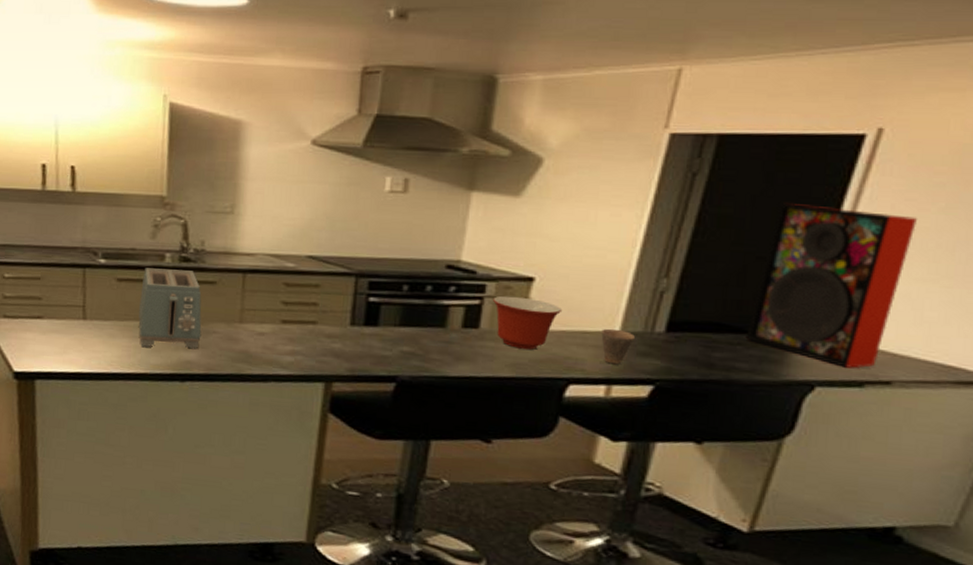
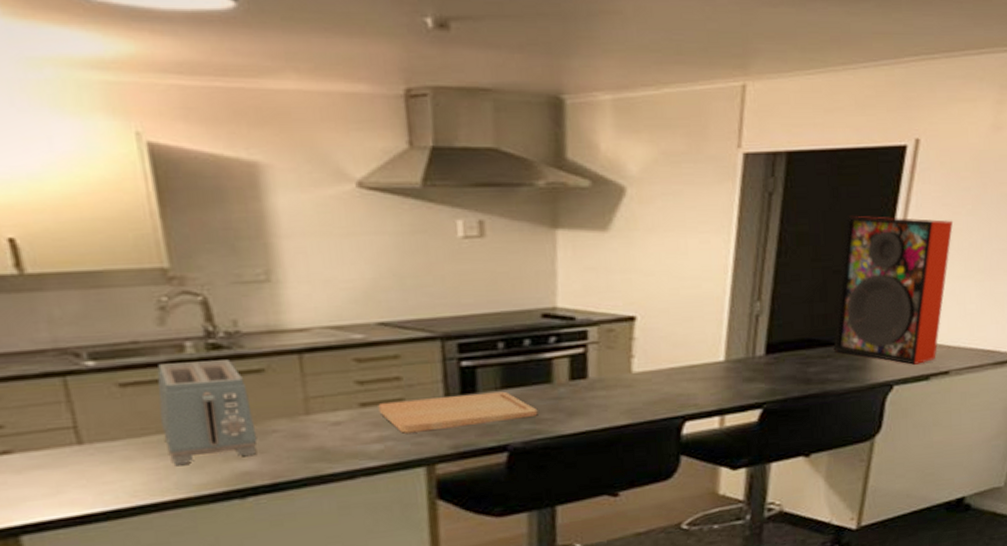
cutting board: none [295,322,429,356] -> present [378,391,538,434]
mixing bowl: present [493,295,563,350] -> none [597,338,668,393]
cup: present [601,328,635,365] -> none [708,358,739,395]

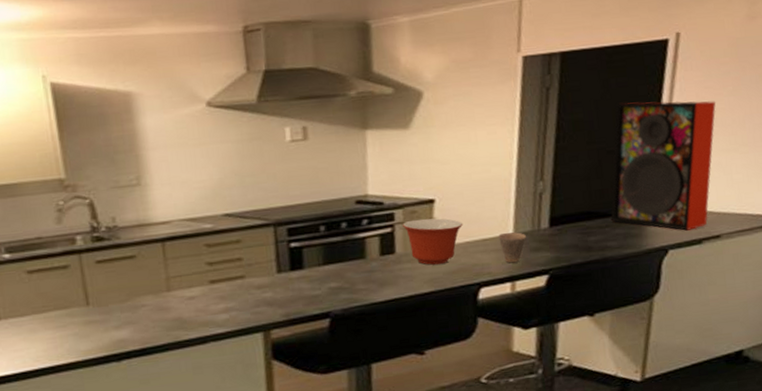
toaster: present [157,359,257,466] -> none [55,249,130,336]
cutting board: present [378,391,538,434] -> none [224,267,354,305]
mixing bowl: none [597,338,668,393] -> present [403,218,464,265]
cup: none [708,358,739,395] -> present [498,232,526,264]

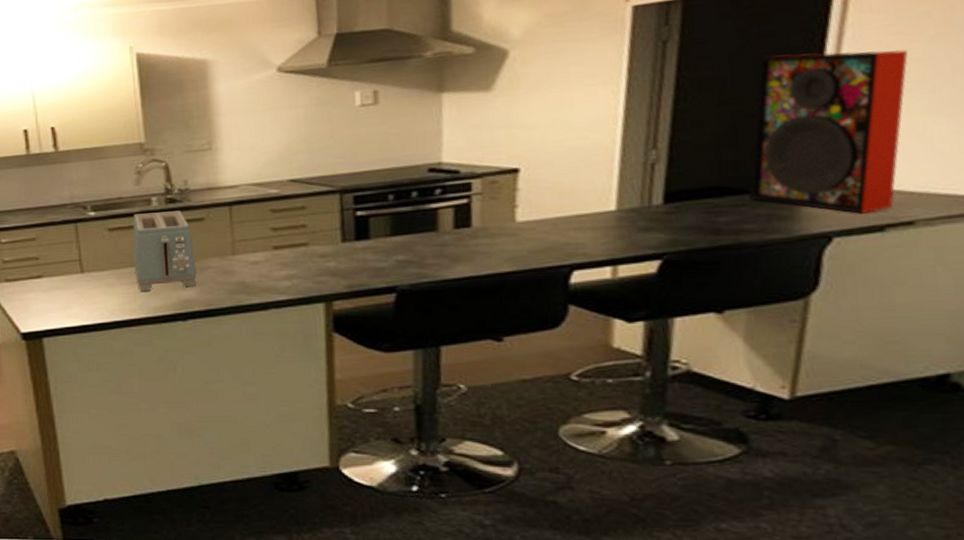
toaster: none [55,249,130,336] -> present [132,211,197,292]
mixing bowl: present [403,218,464,265] -> none [481,189,554,242]
cup: present [498,232,526,264] -> none [597,208,633,244]

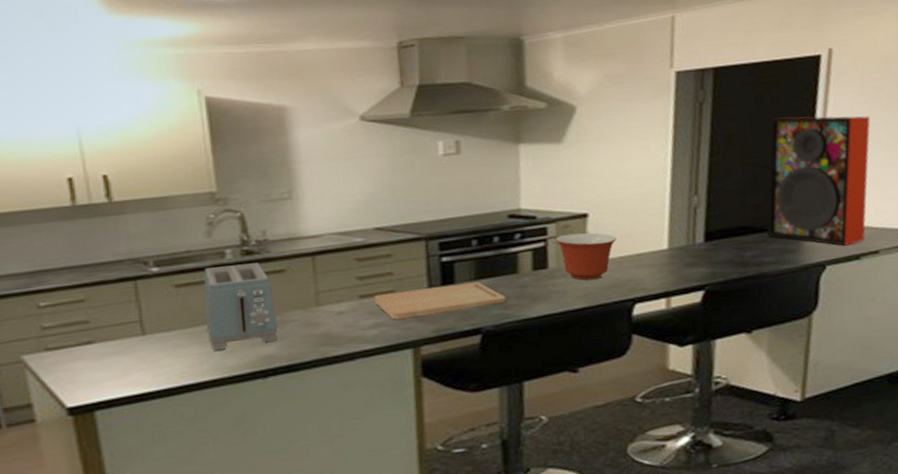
cutting board: none [287,238,424,273] -> present [374,281,506,320]
mixing bowl: none [481,189,554,242] -> present [556,232,617,280]

